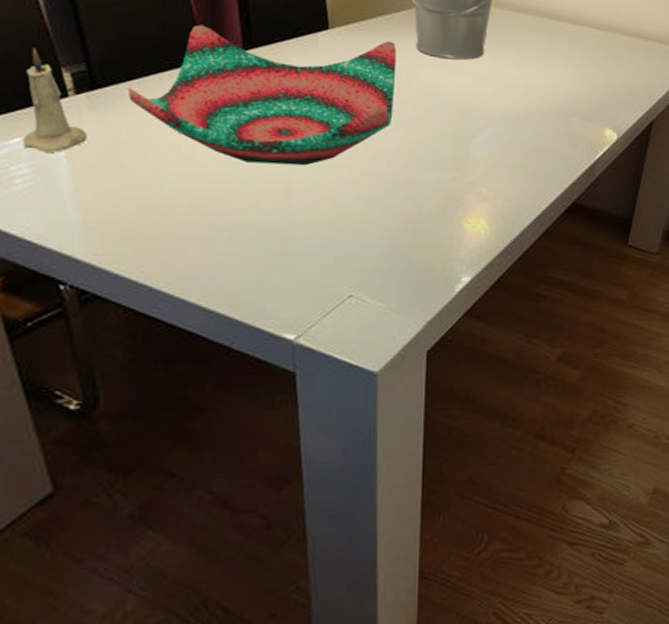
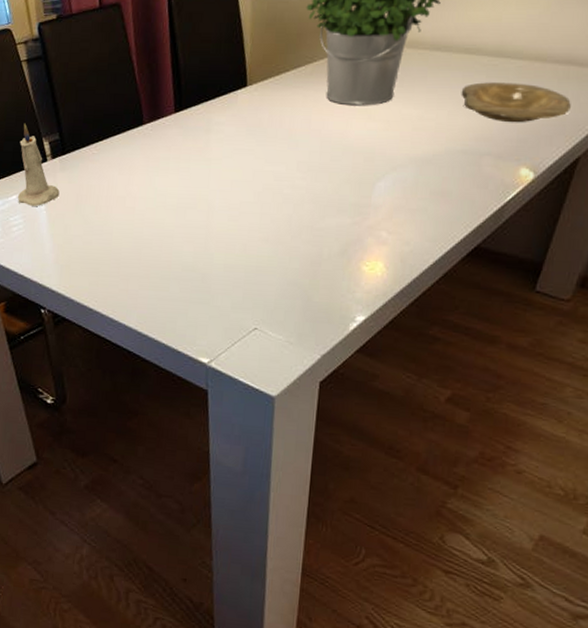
decorative bowl: present [127,24,397,166] -> none [87,93,308,213]
plate: none [547,46,642,87] -> present [461,82,571,123]

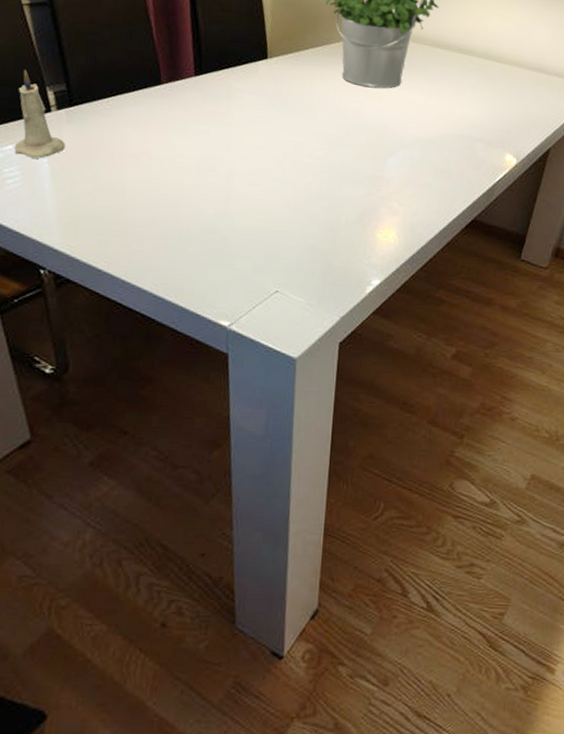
plate: present [461,82,571,123] -> none [457,78,542,116]

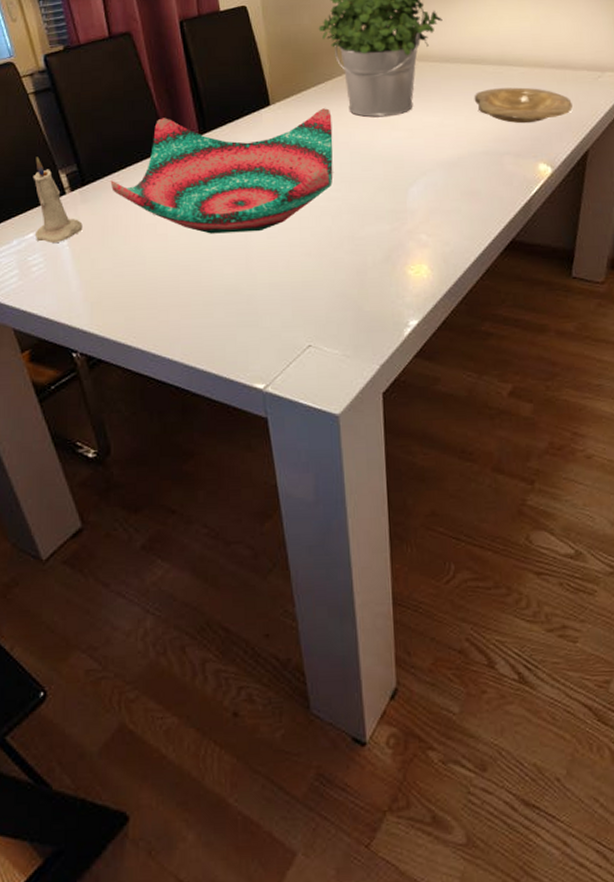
decorative bowl: none [99,52,325,178] -> present [110,108,333,234]
plate: none [457,78,542,116] -> present [474,87,573,124]

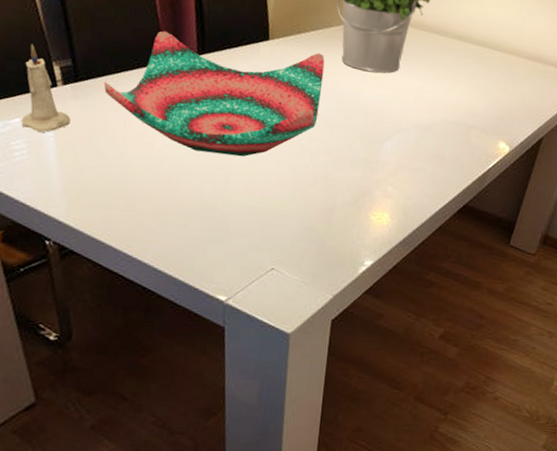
plate: present [474,87,573,124] -> none [454,66,537,104]

